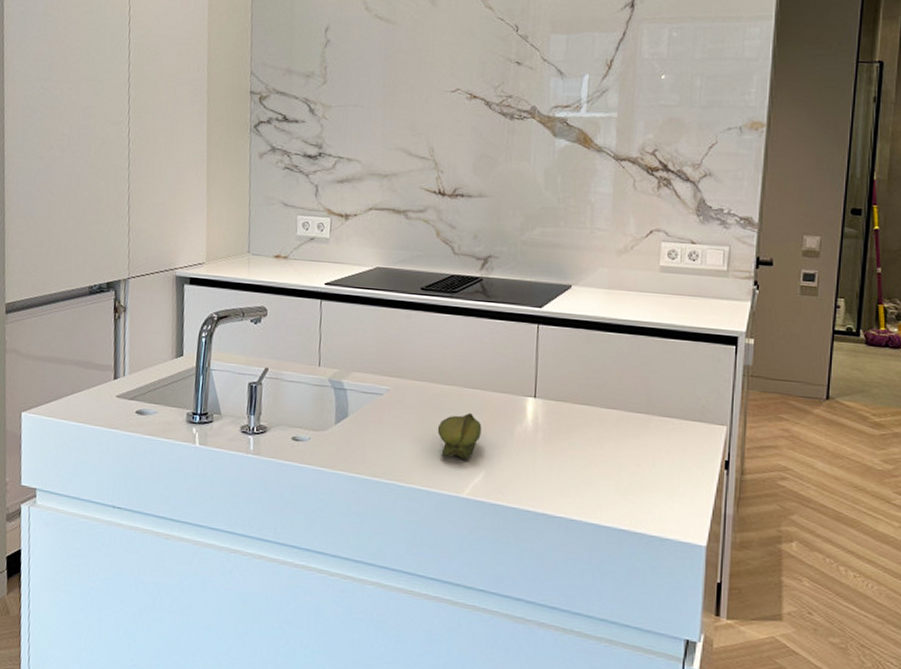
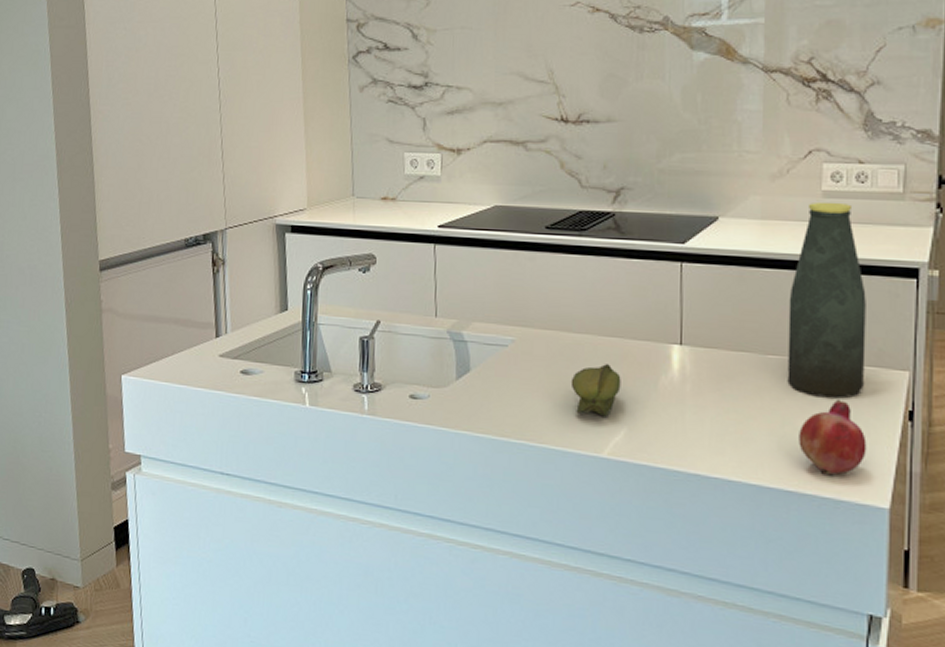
bottle: none [624,276,694,448] -> present [787,202,866,398]
fruit: none [632,449,689,516] -> present [799,399,867,475]

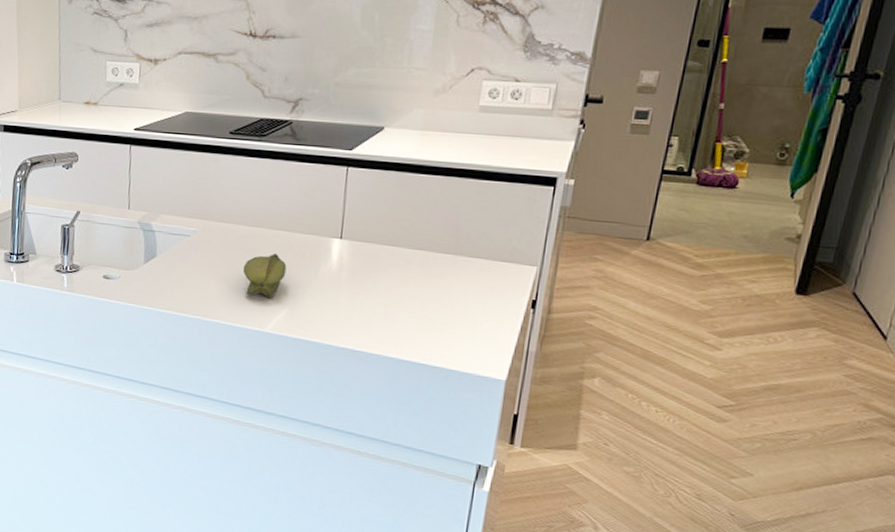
bottle: present [787,202,866,398] -> none [430,116,508,288]
fruit: present [799,399,867,475] -> none [434,288,493,352]

